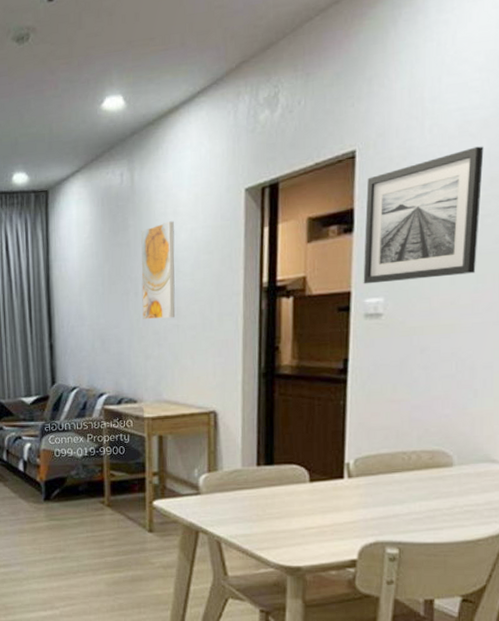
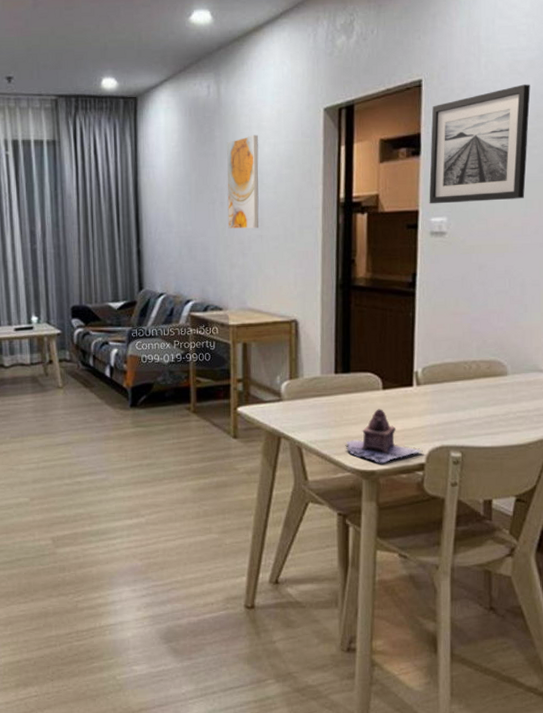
teapot: none [268,502,355,560] -> present [345,409,423,464]

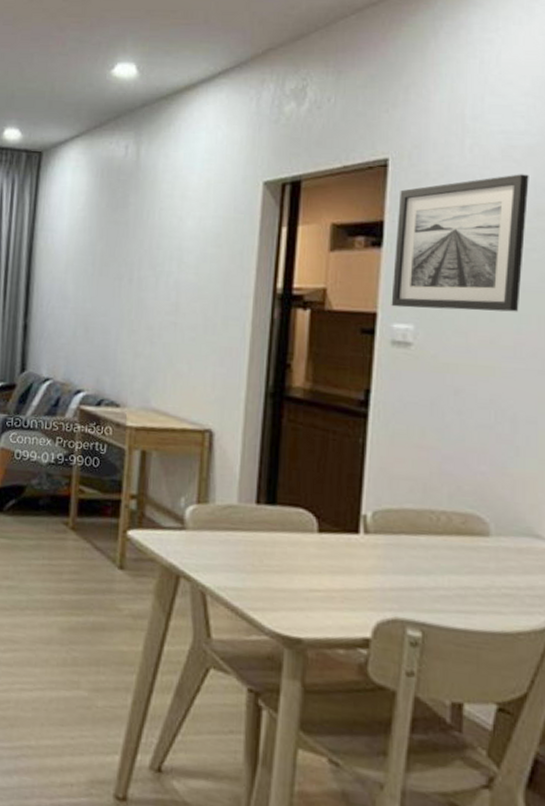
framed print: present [227,135,259,229] -> none [135,205,181,314]
teapot: present [345,409,423,464] -> none [264,557,369,632]

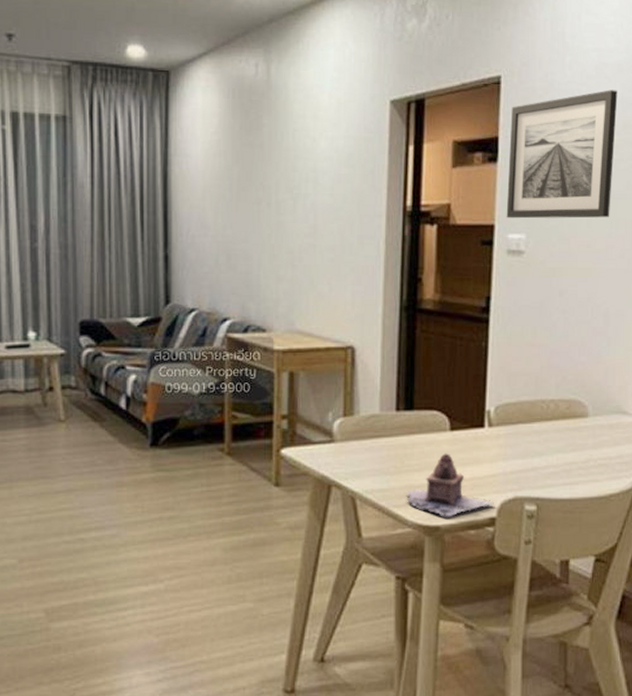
teapot: none [264,557,369,632] -> present [406,453,494,518]

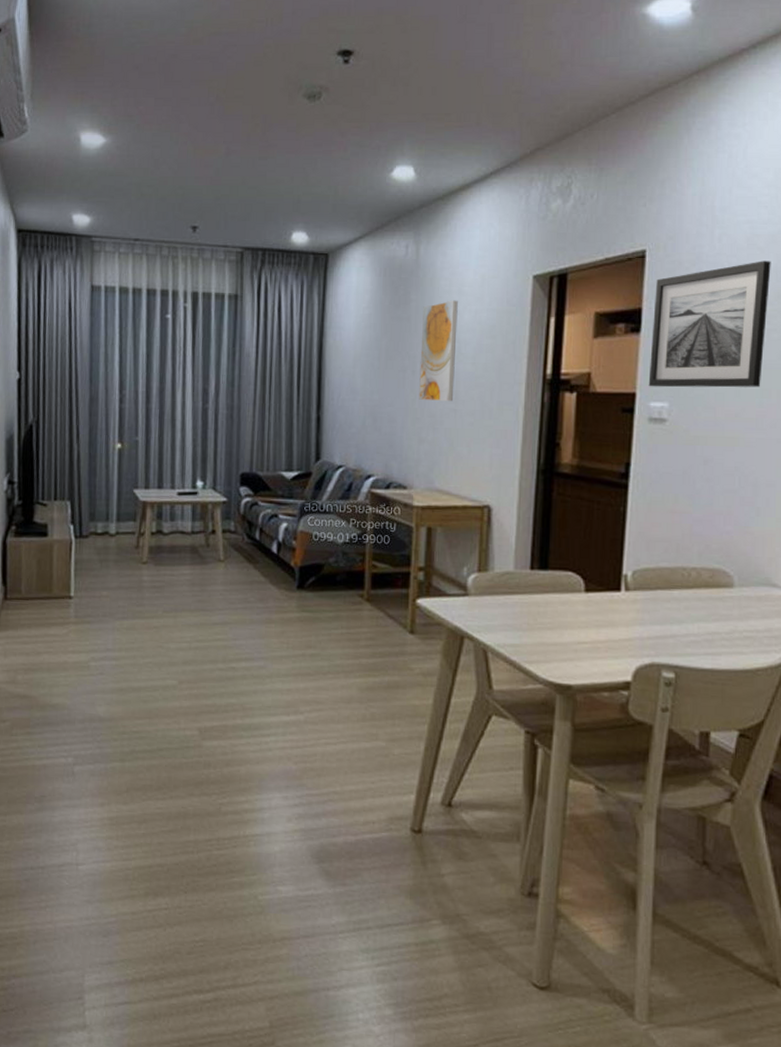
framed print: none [275,125,314,237] -> present [419,300,458,402]
teapot: present [406,453,494,518] -> none [538,614,629,679]

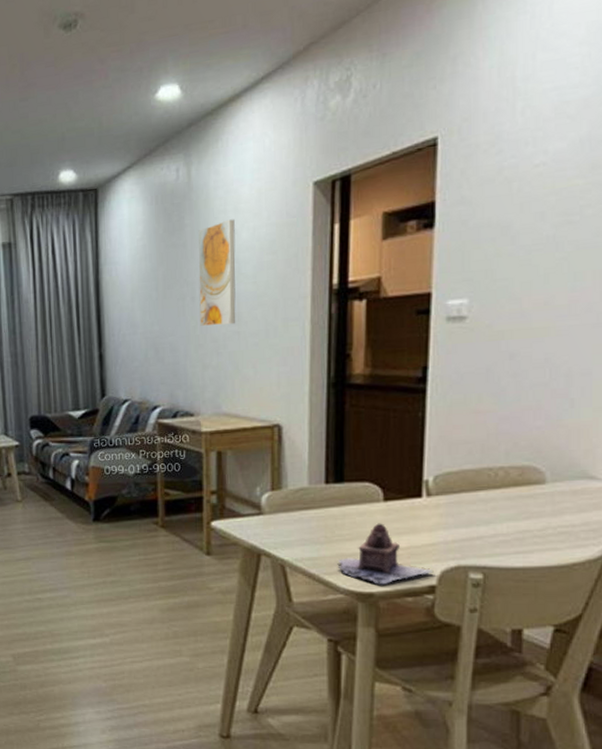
teapot: none [538,614,629,679] -> present [337,523,434,586]
wall art: present [648,261,771,388] -> none [445,128,584,285]

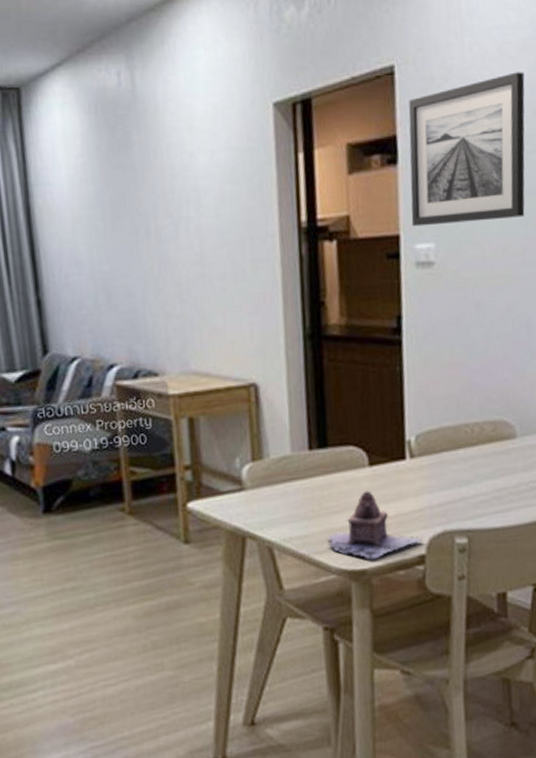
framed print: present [198,219,236,326] -> none [148,139,199,267]
wall art: none [445,128,584,285] -> present [408,72,525,227]

